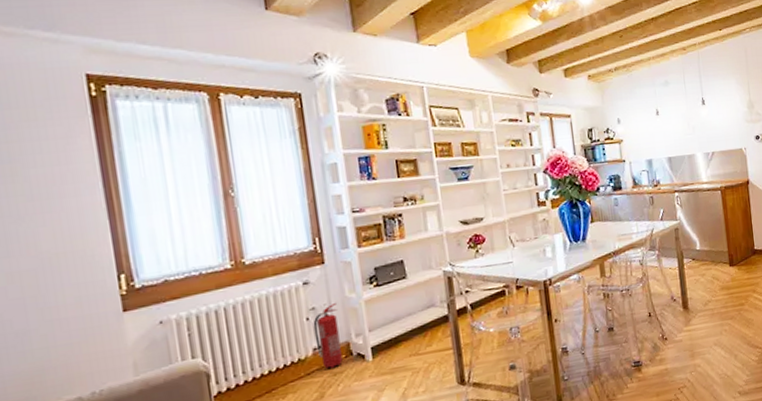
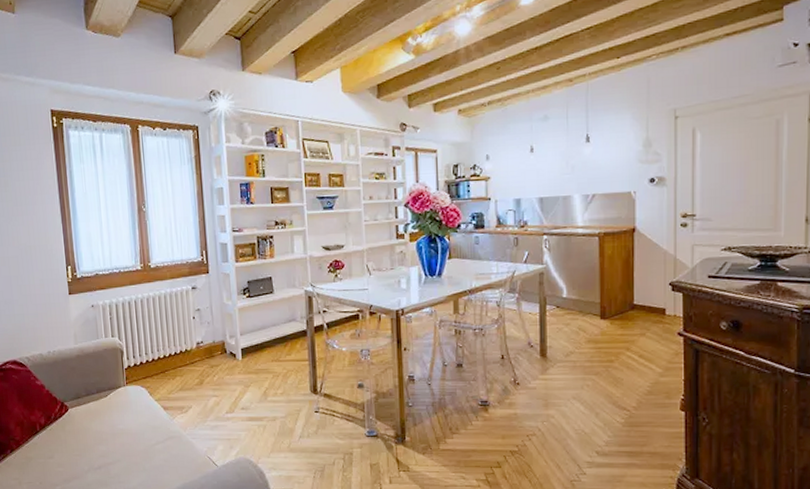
fire extinguisher: present [313,302,343,369] -> none [198,307,218,361]

